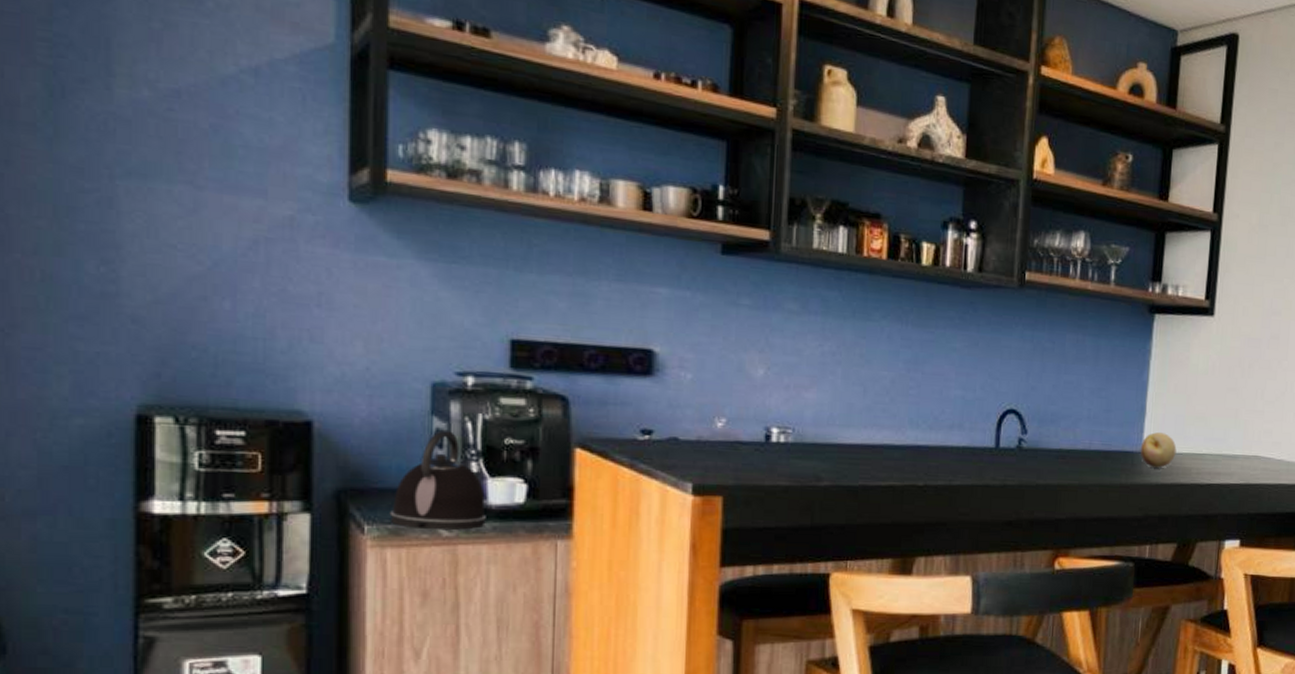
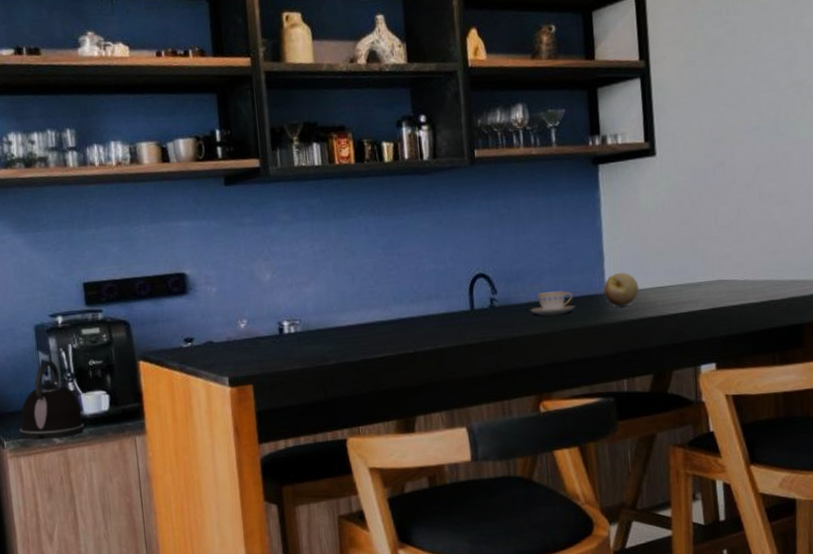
teacup: none [1060,440,1108,469] -> present [530,291,575,318]

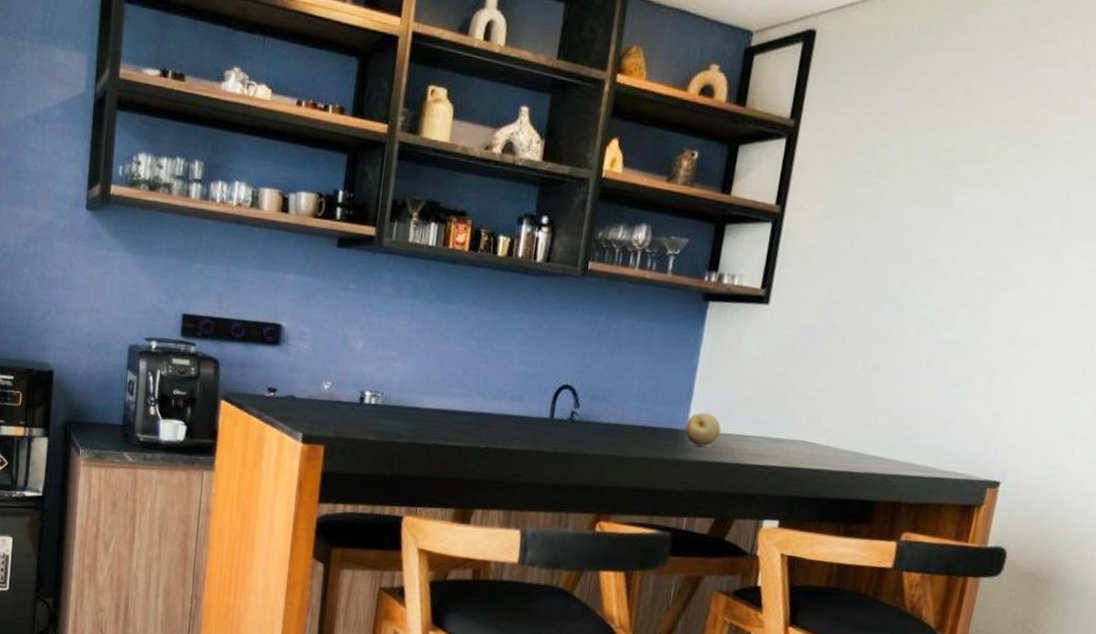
kettle: present [19,360,84,441] -> none [96,381,158,459]
teacup: present [530,291,575,318] -> none [608,415,654,443]

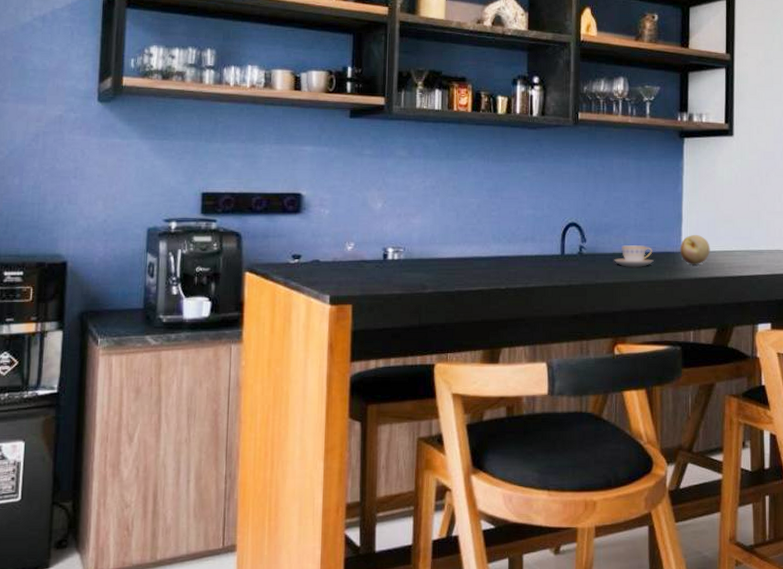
teacup: none [608,415,654,443] -> present [614,245,654,268]

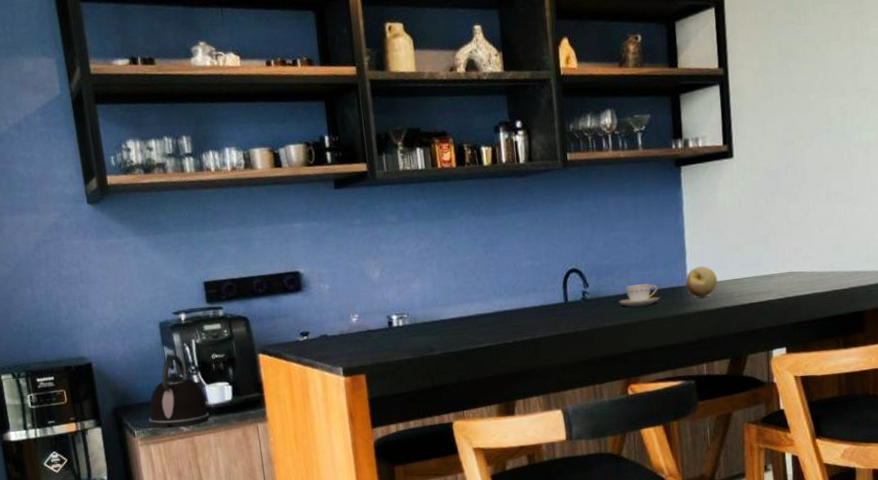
kettle: none [115,263,182,340] -> present [148,354,209,429]

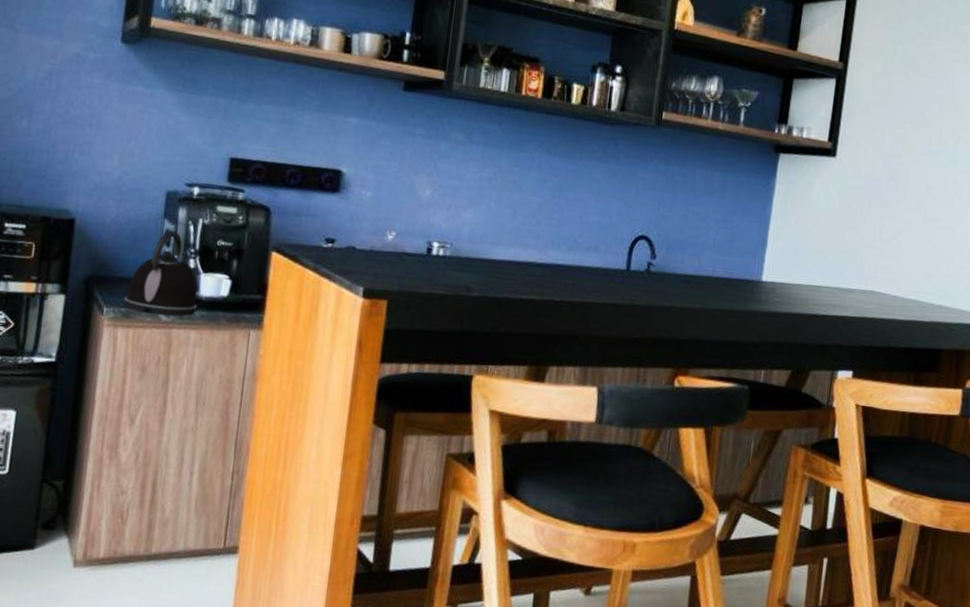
teacup: present [619,283,660,309] -> none [685,267,730,295]
fruit: present [685,266,718,298] -> none [760,263,795,298]

